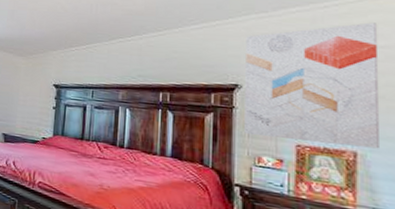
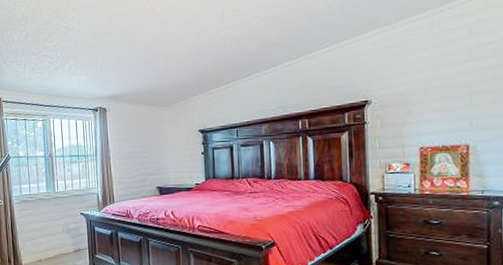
wall art: present [244,22,380,149] -> none [373,20,487,147]

